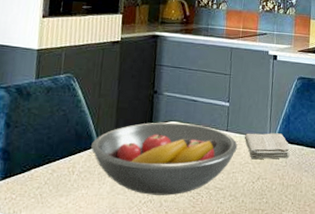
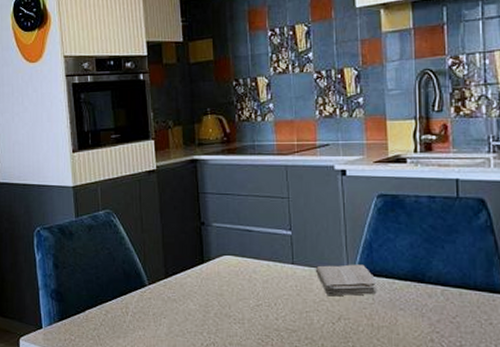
fruit bowl: present [91,122,238,196] -> none [142,257,308,338]

